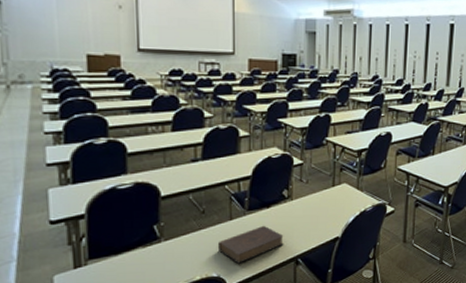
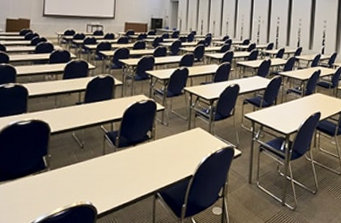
book: present [217,225,284,264] -> none [91,161,146,194]

